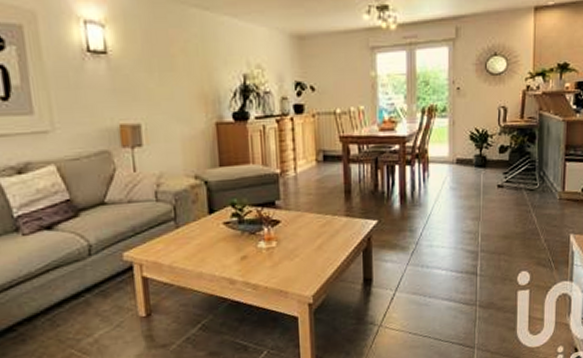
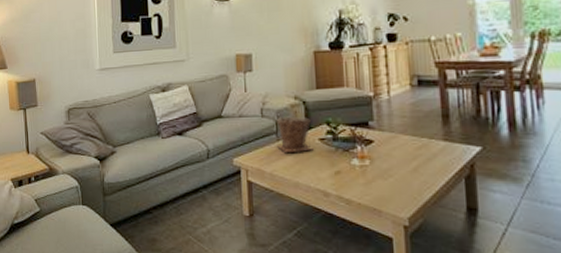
plant pot: none [175,198,218,240] -> present [277,116,314,152]

